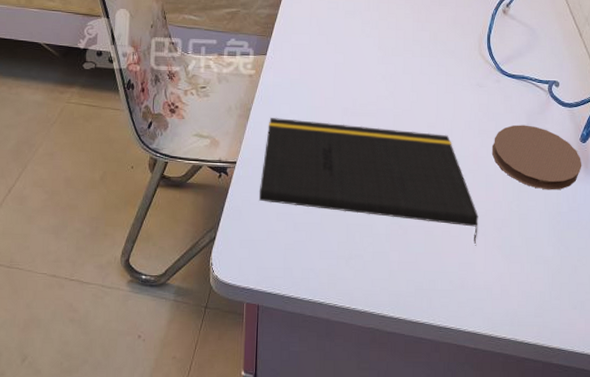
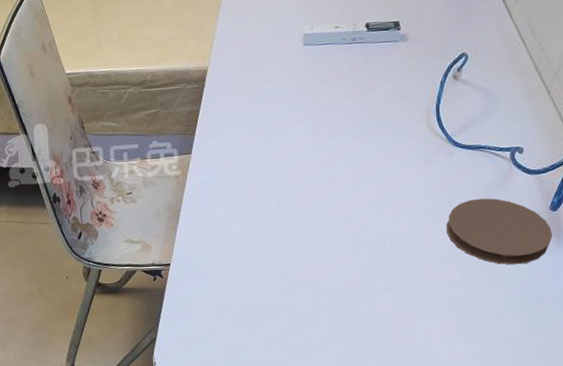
notepad: present [258,118,479,246] -> none [195,216,434,328]

